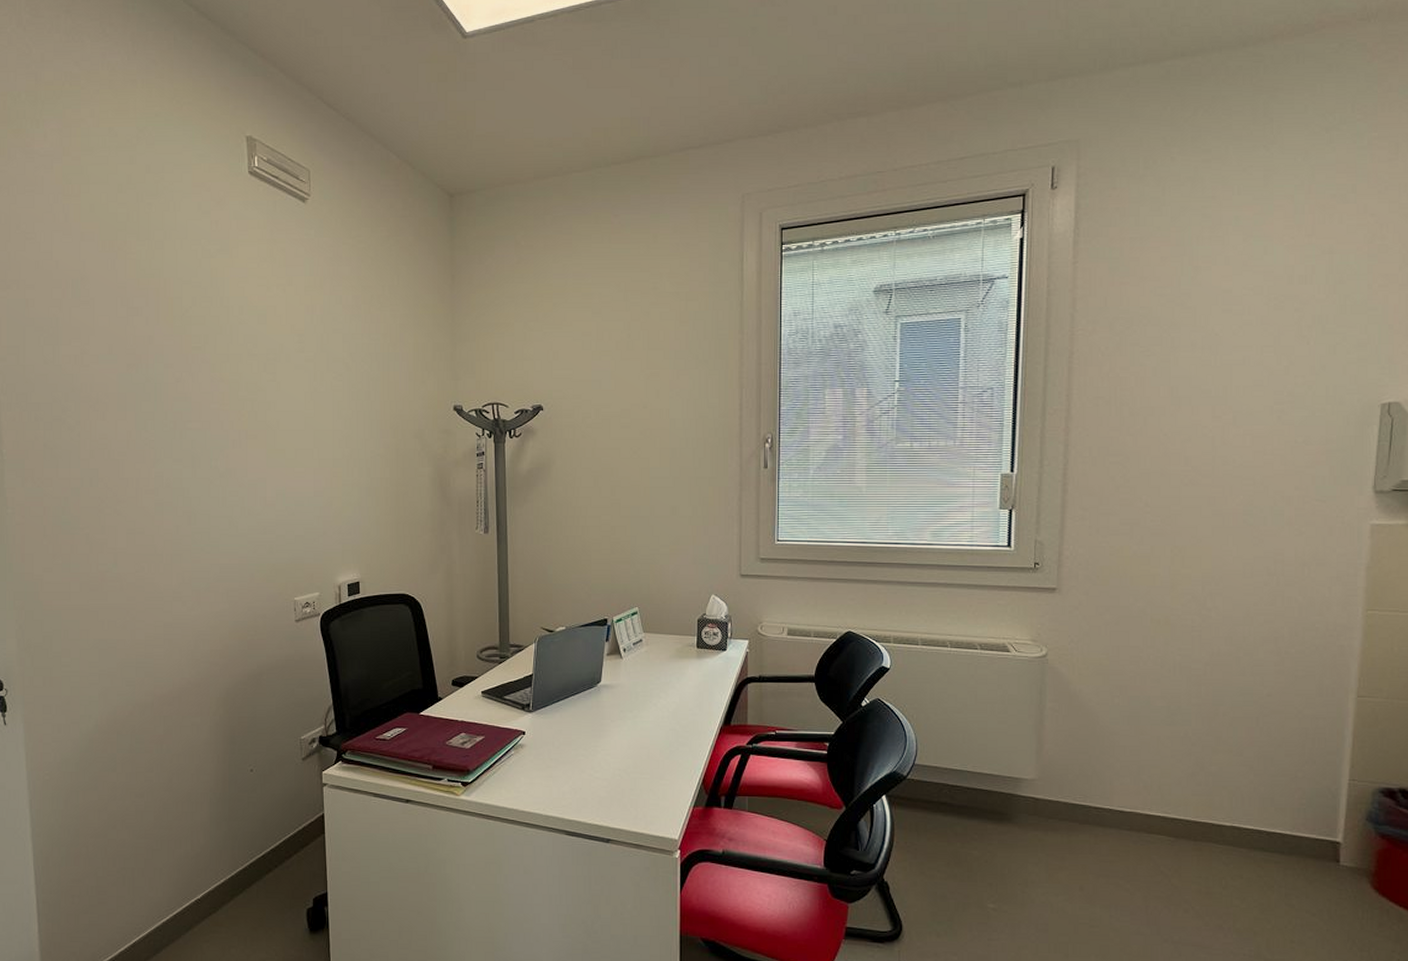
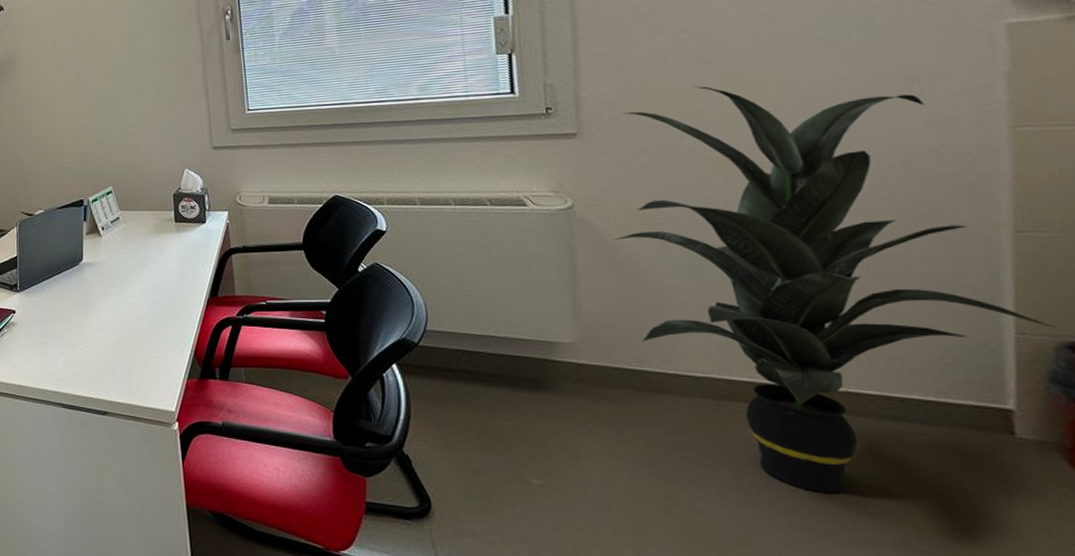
indoor plant: none [1075,555,1376,913] -> present [613,86,1057,494]

